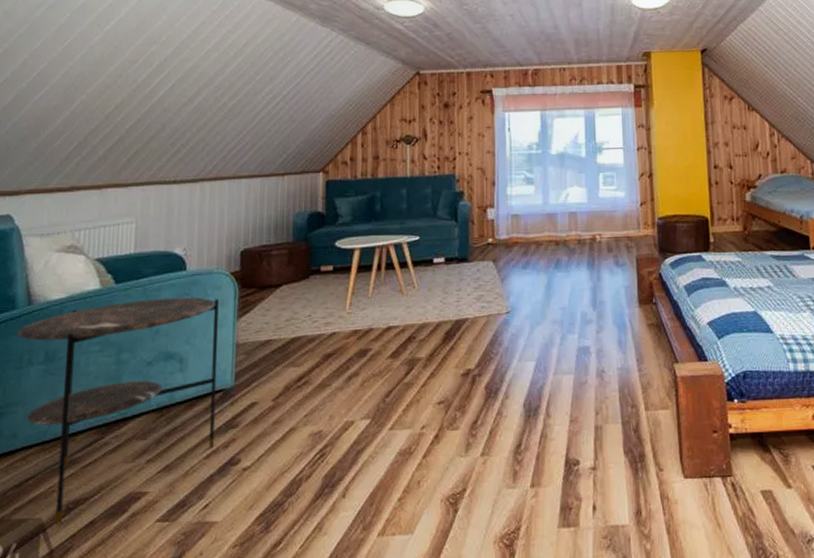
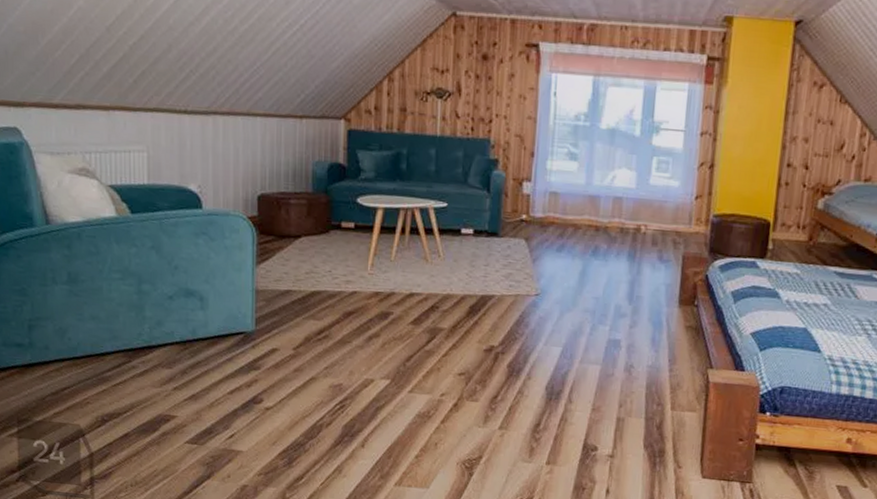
side table: present [17,297,219,525] -> none [38,233,238,432]

